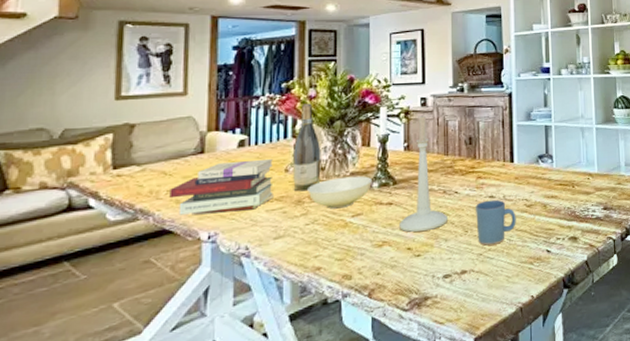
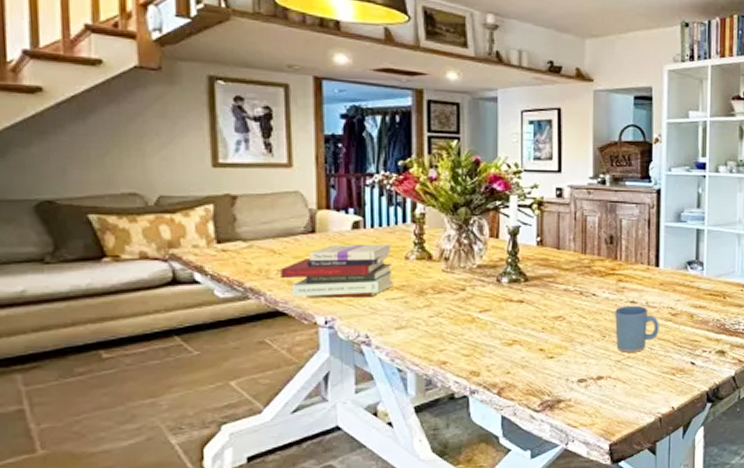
wine bottle: present [292,103,321,192] -> none [412,185,445,282]
bowl: present [308,176,372,209] -> none [431,269,501,303]
candlestick: present [399,115,448,232] -> none [531,208,584,334]

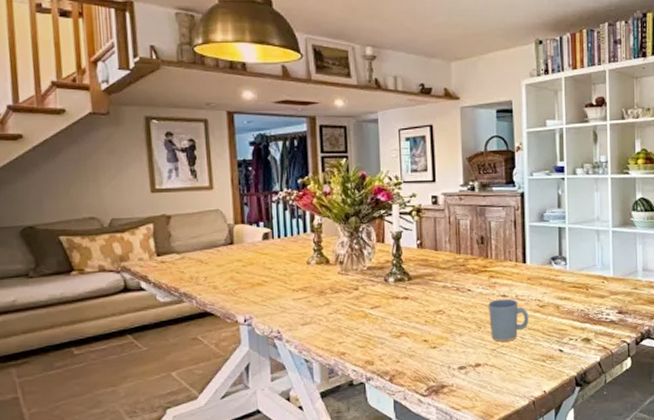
books: present [280,243,393,298] -> none [207,251,298,300]

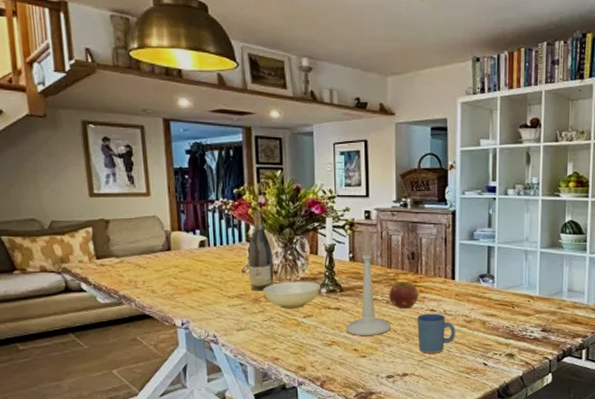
wine bottle: none [312,199,340,283] -> present [247,210,275,291]
bowl: none [329,270,388,301] -> present [263,281,321,309]
candlestick: none [415,213,461,326] -> present [346,228,391,336]
fruit: none [459,267,489,296] -> present [389,281,418,309]

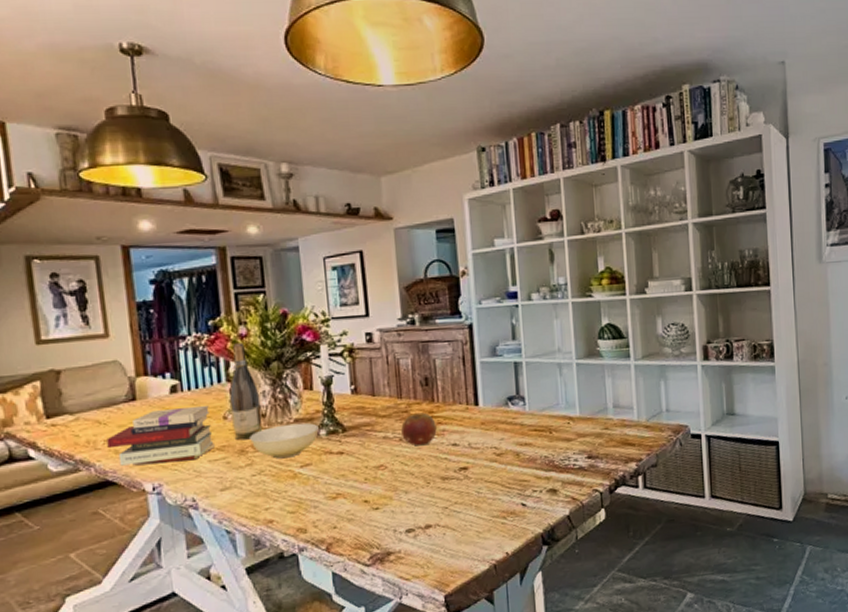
books: none [145,259,234,304] -> present [106,404,215,466]
candlestick: present [346,228,391,336] -> none [353,353,407,484]
mug: present [417,313,455,354] -> none [437,447,485,499]

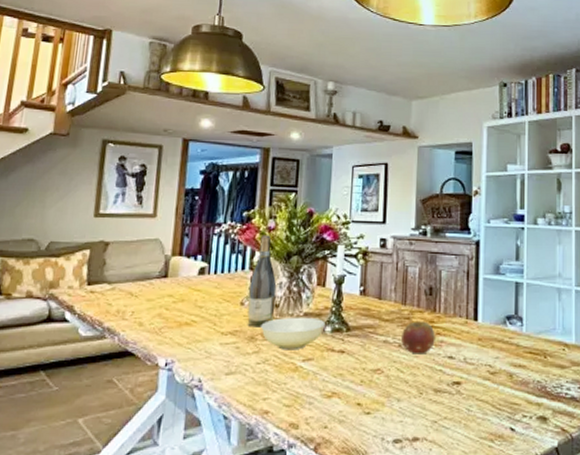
books: present [106,404,215,466] -> none [134,289,230,341]

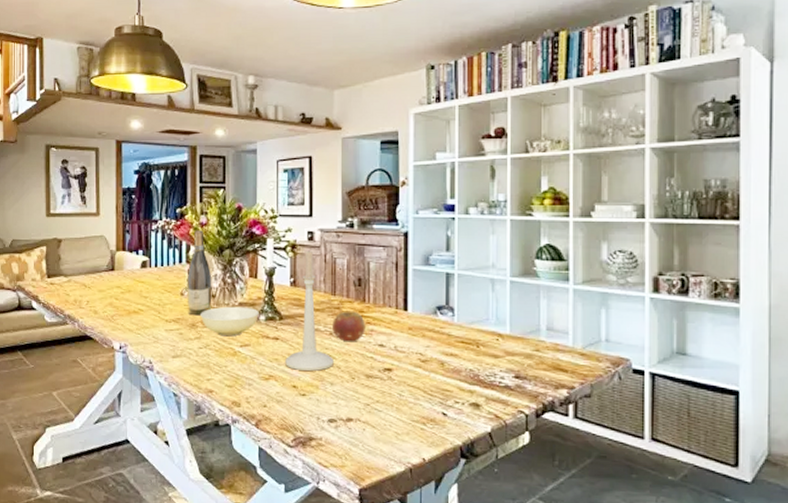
candlestick: none [350,258,402,387] -> present [285,250,334,372]

